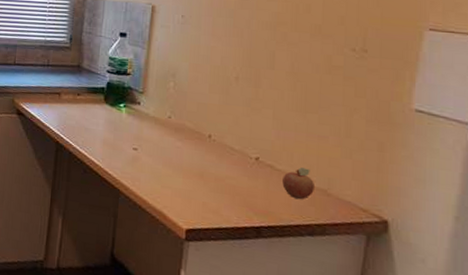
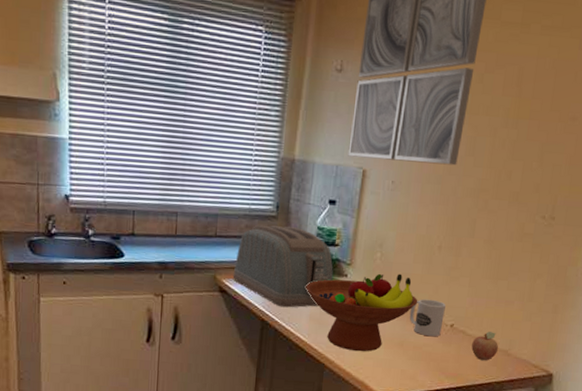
toaster: none [29,54,127,132] -> present [232,225,334,308]
fruit bowl: none [99,102,217,181] -> present [306,273,418,352]
mug: none [208,129,248,170] -> present [409,299,446,337]

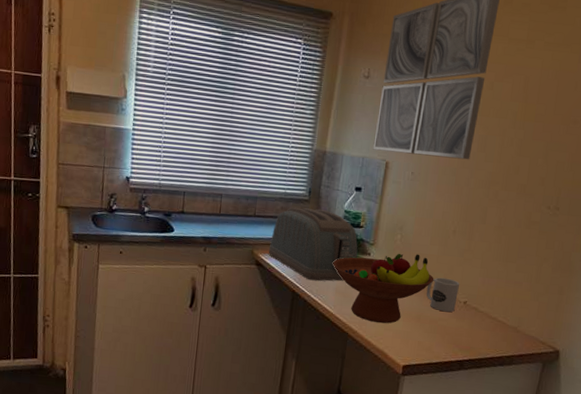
fruit: present [471,331,498,361] -> none [483,309,508,337]

